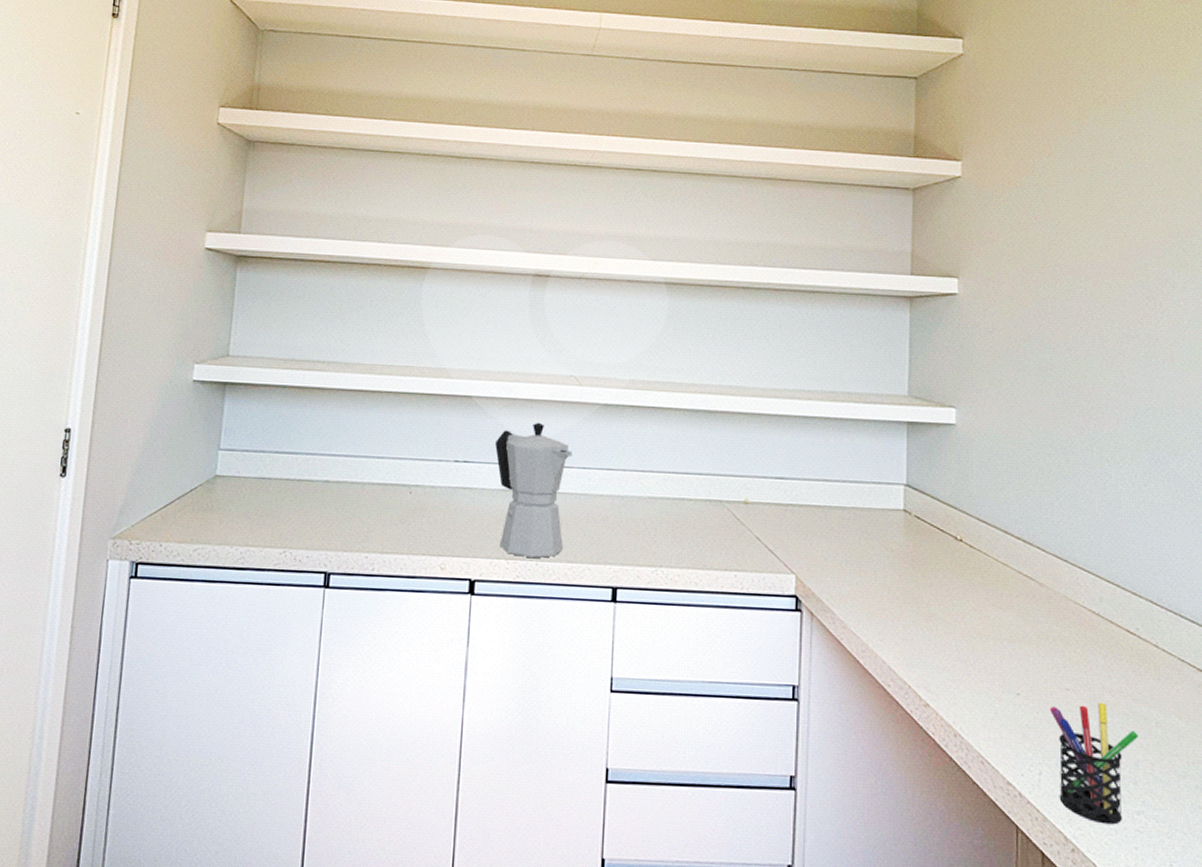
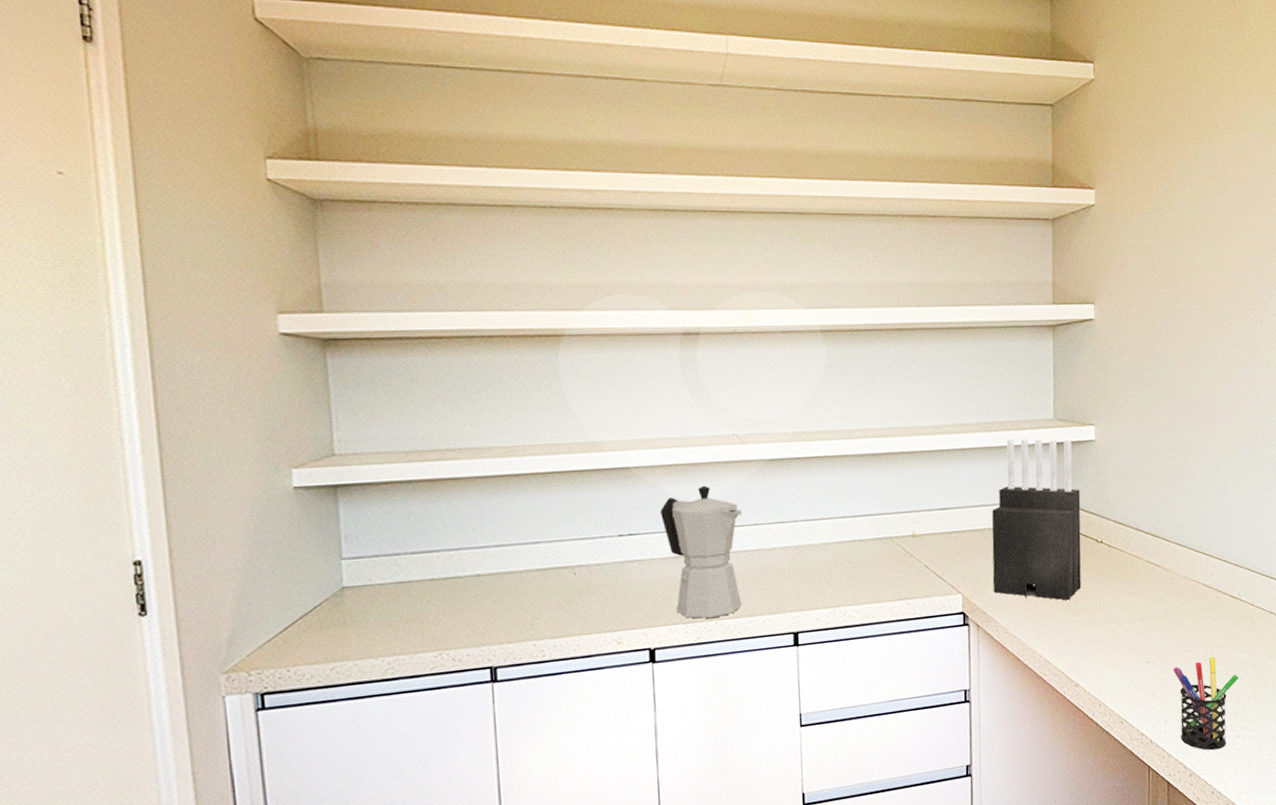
knife block: none [831,411,937,602] -> present [991,438,1082,601]

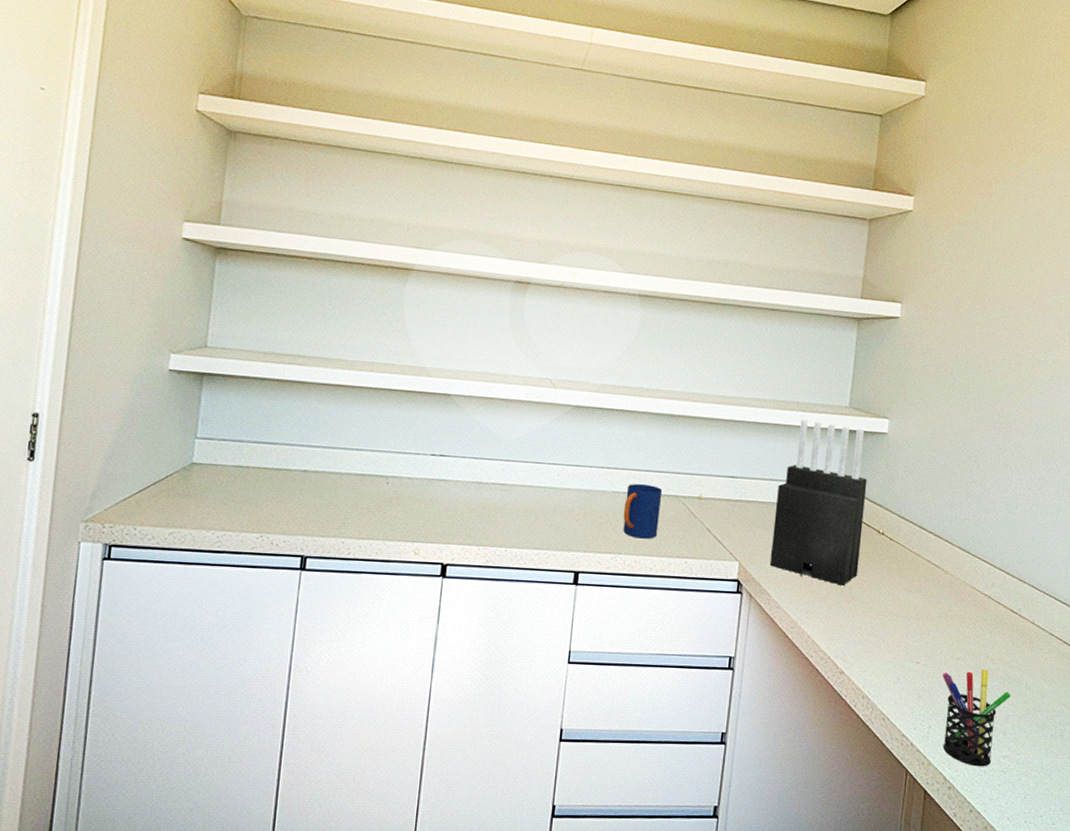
moka pot: present [660,485,742,619] -> none [471,420,544,545]
mug: none [836,530,875,588] -> present [623,484,663,539]

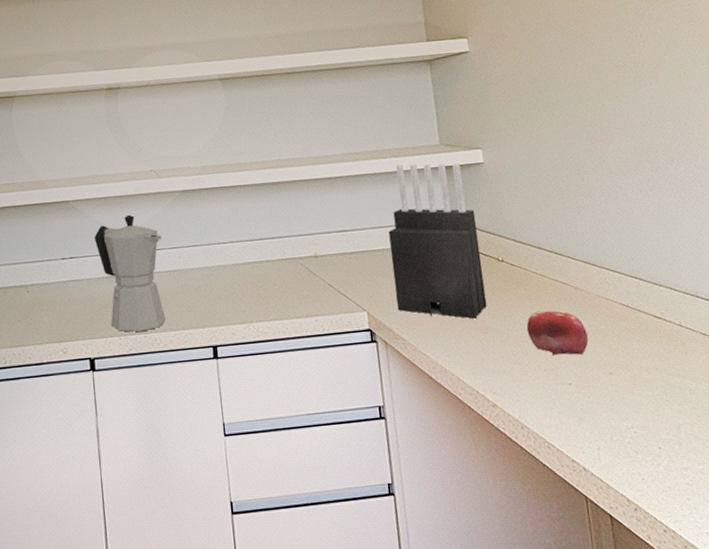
moka pot: none [471,420,544,545] -> present [94,214,166,332]
mug: present [623,484,663,539] -> none [245,252,283,305]
fruit: none [889,588,946,636] -> present [526,311,589,356]
pen holder: present [943,668,1011,767] -> none [599,380,676,484]

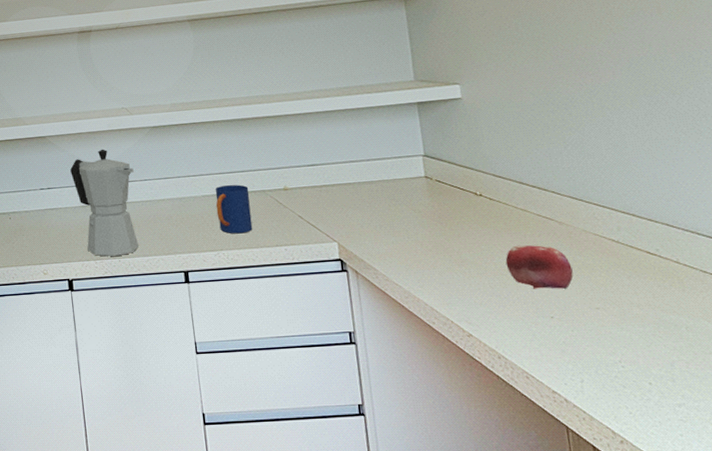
mug: none [245,252,283,305] -> present [215,184,253,234]
knife block: present [388,163,487,319] -> none [360,98,464,251]

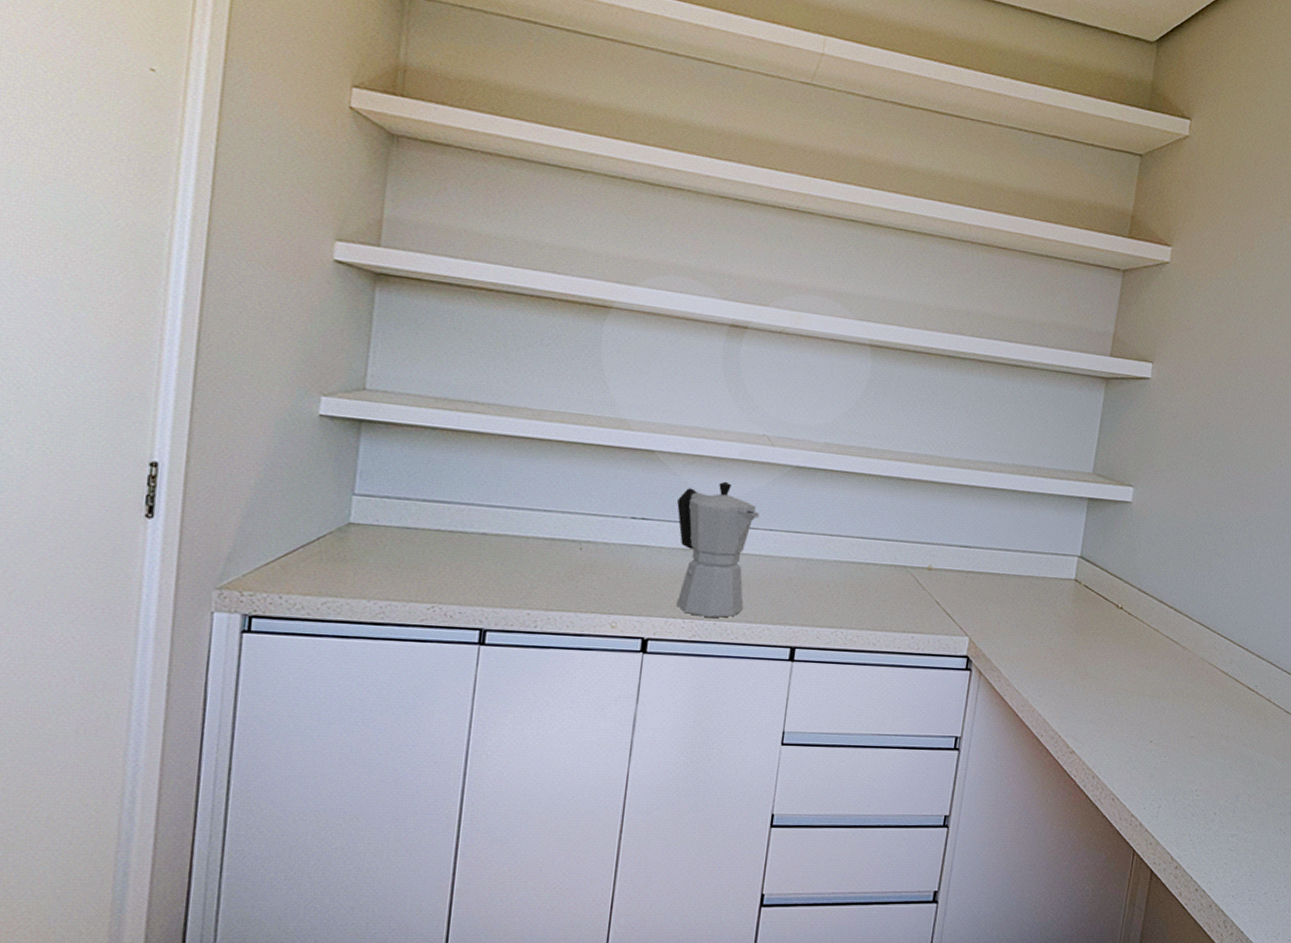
mug: present [215,184,253,234] -> none [845,552,890,612]
fruit: present [505,245,573,289] -> none [1125,665,1182,714]

